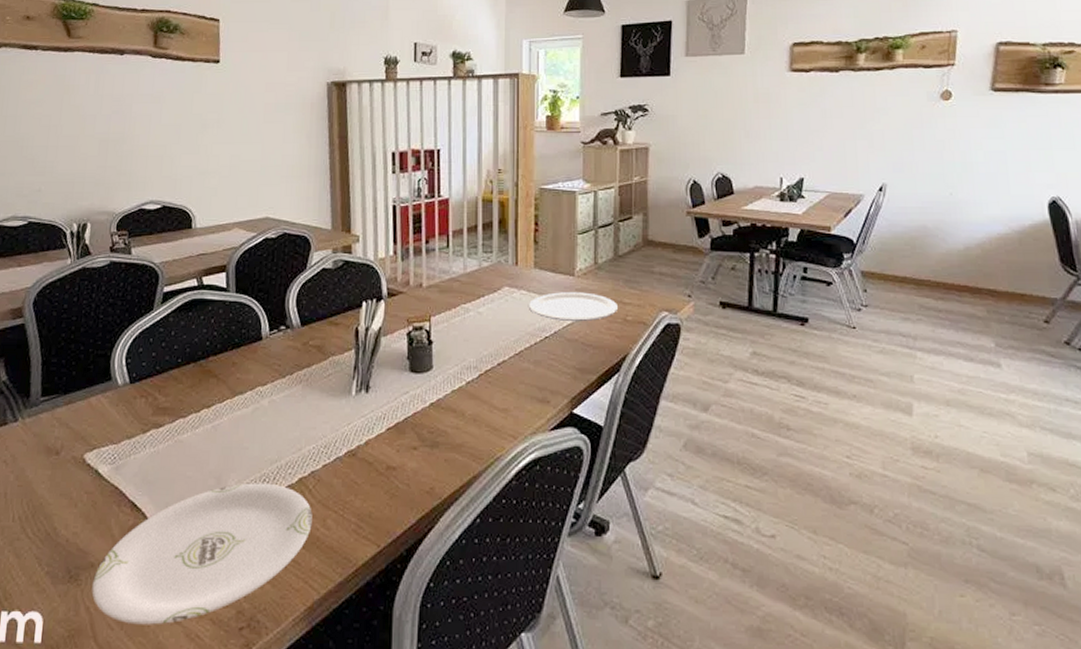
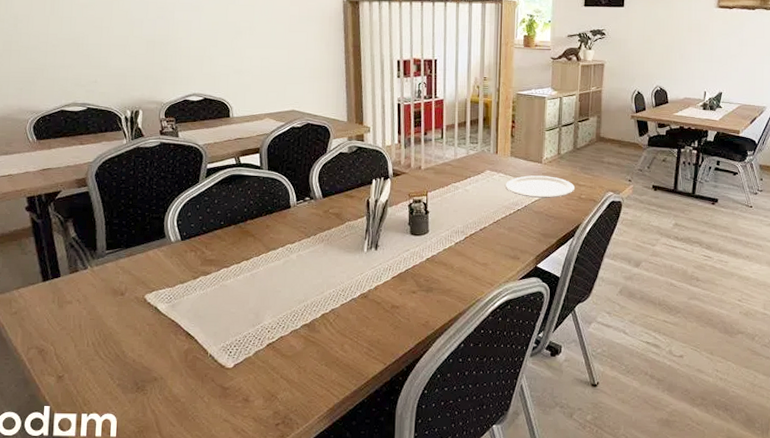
plate: present [92,483,312,625] -> none [156,317,333,423]

